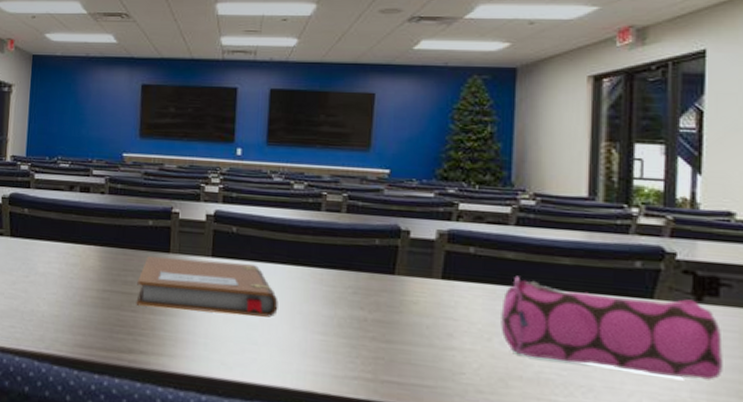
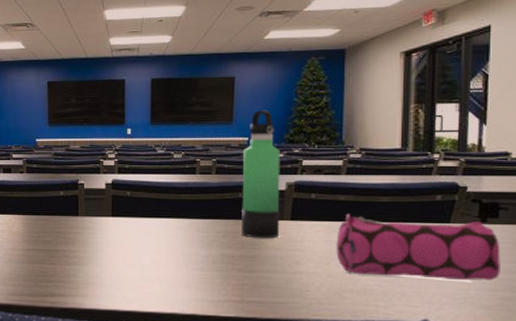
notebook: present [136,255,278,318] -> none [54,219,166,261]
thermos bottle: none [377,136,431,301] -> present [242,110,280,238]

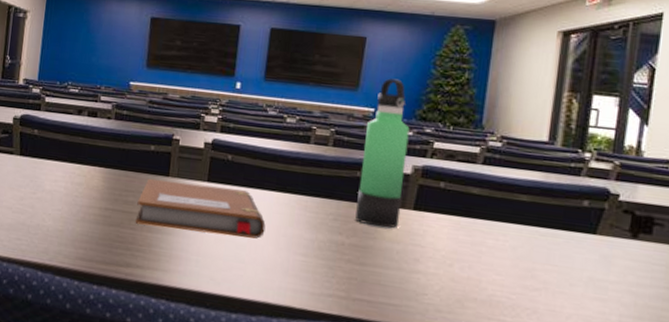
notebook: none [54,219,166,261] -> present [135,178,266,239]
pencil case: present [336,213,501,281] -> none [462,209,651,307]

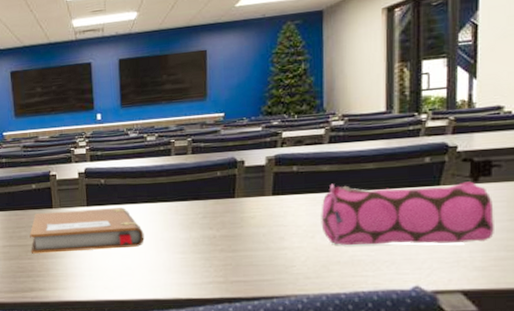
thermos bottle: present [355,78,410,229] -> none [219,82,262,217]
pencil case: none [462,209,651,307] -> present [321,181,494,246]

